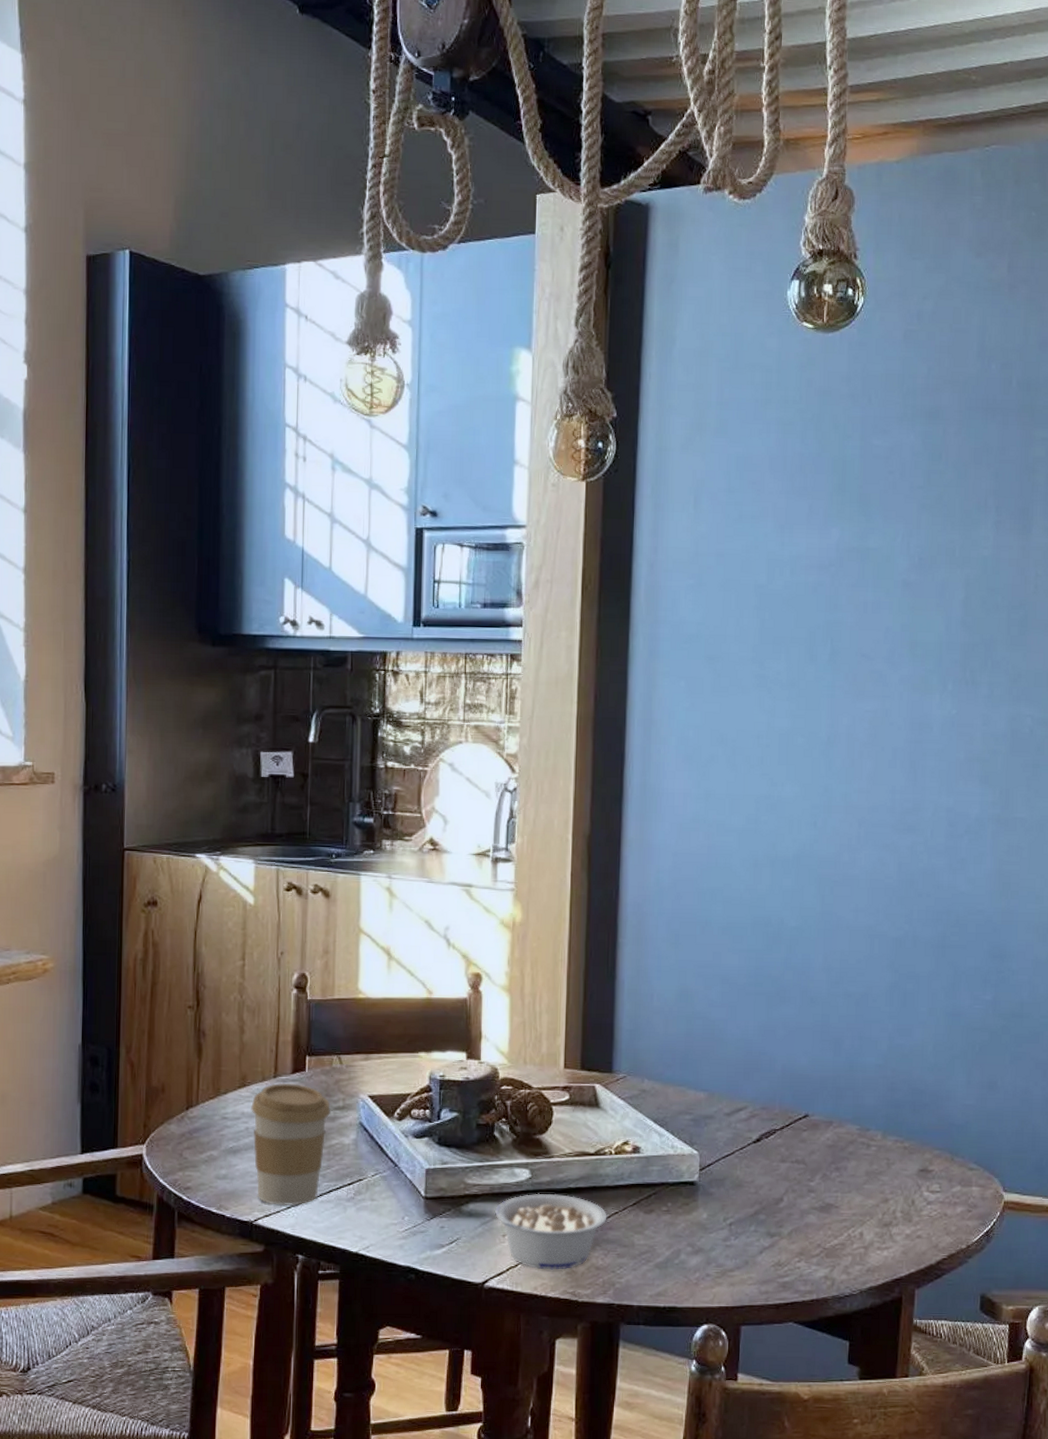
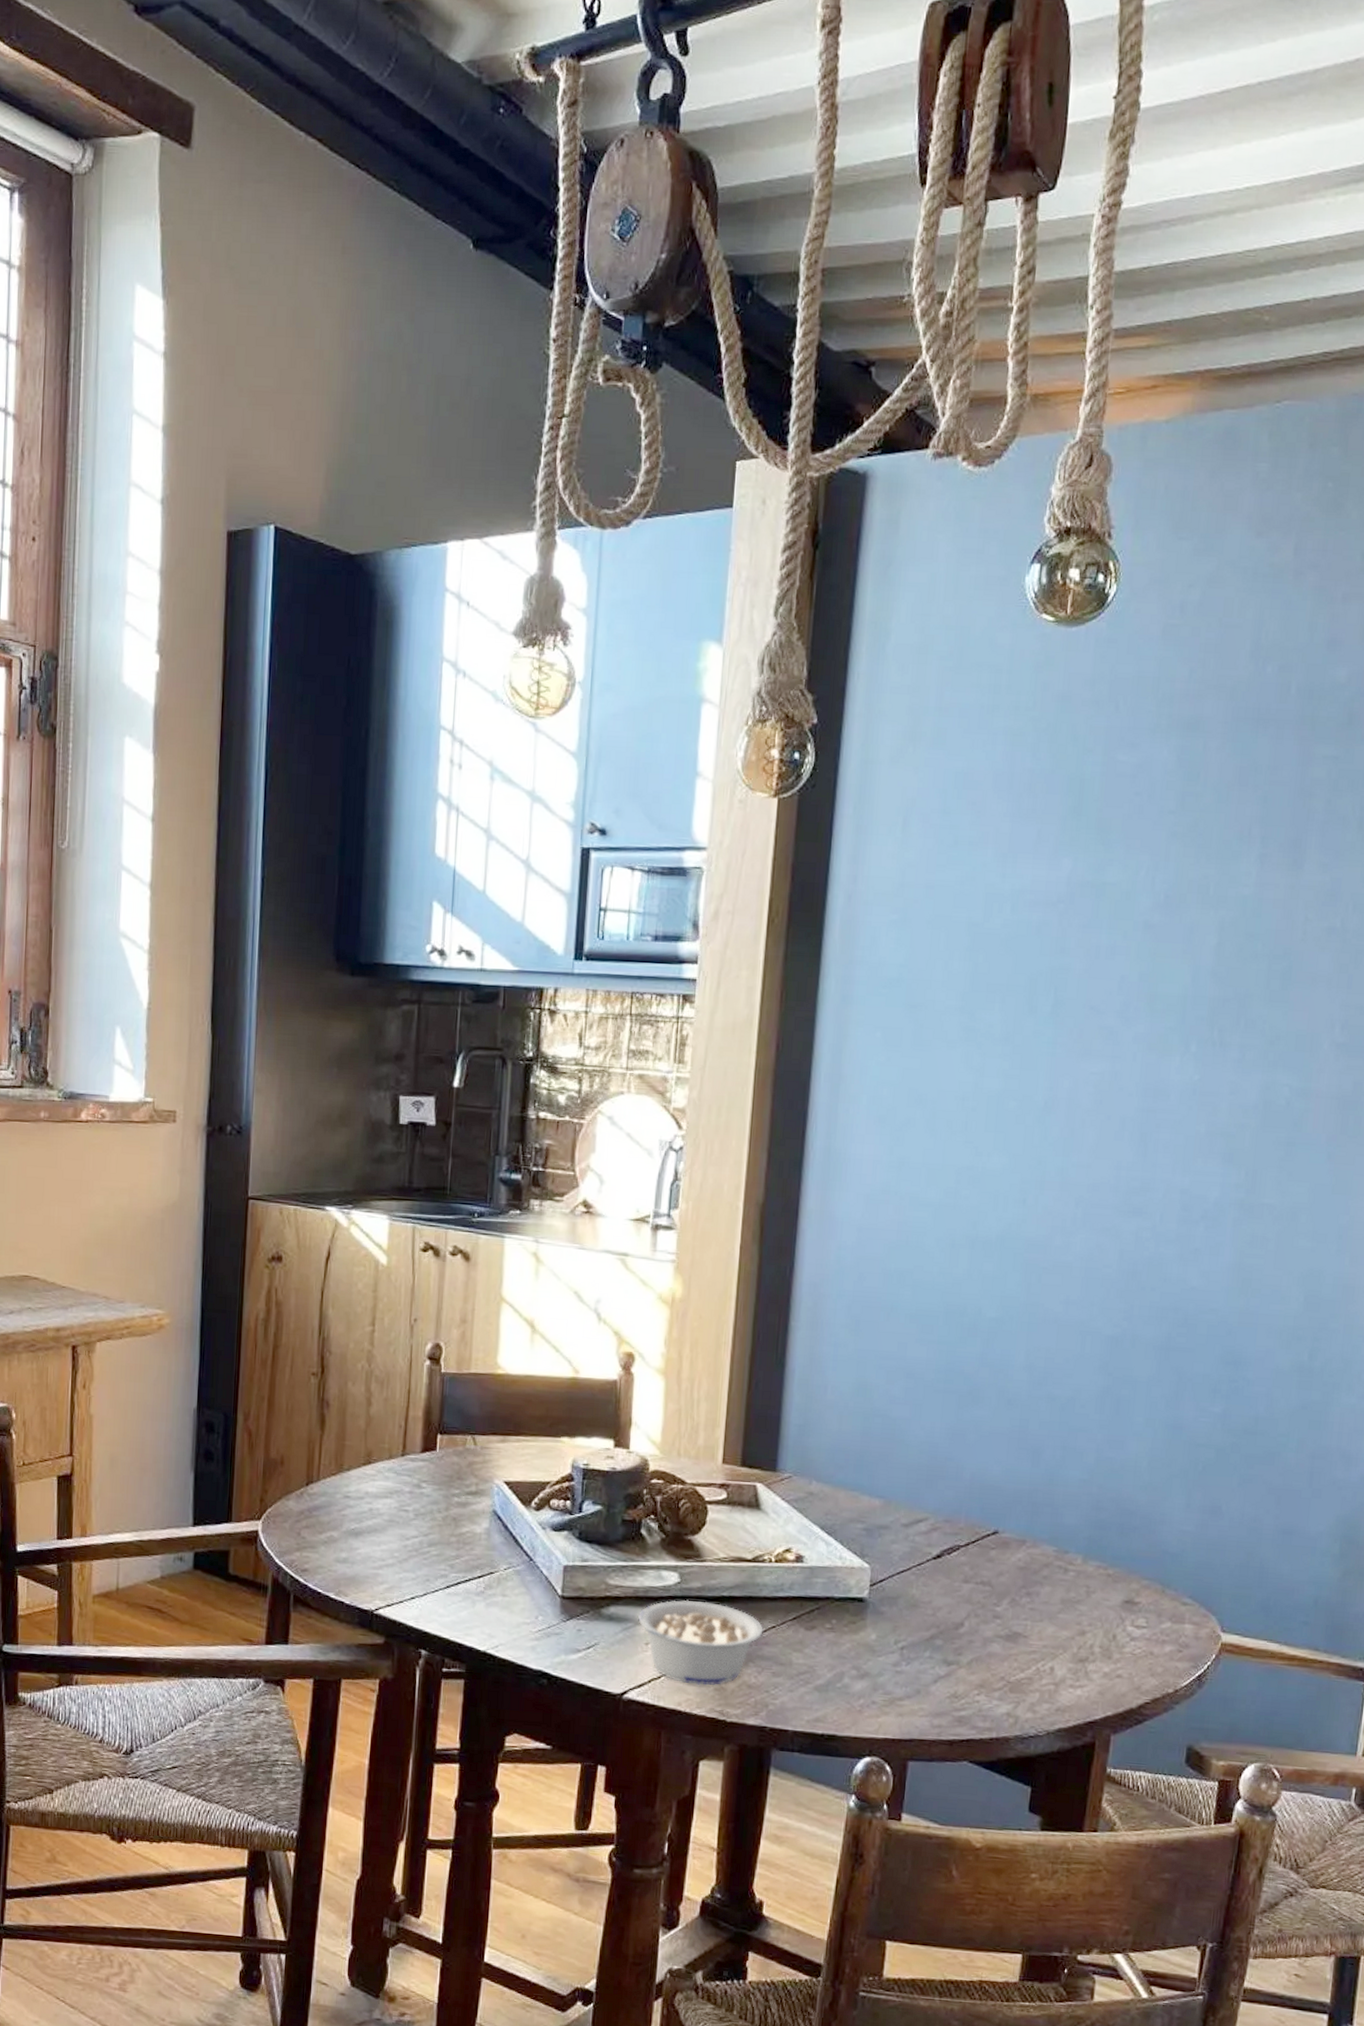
coffee cup: present [251,1082,330,1205] -> none [376,1462,462,1596]

